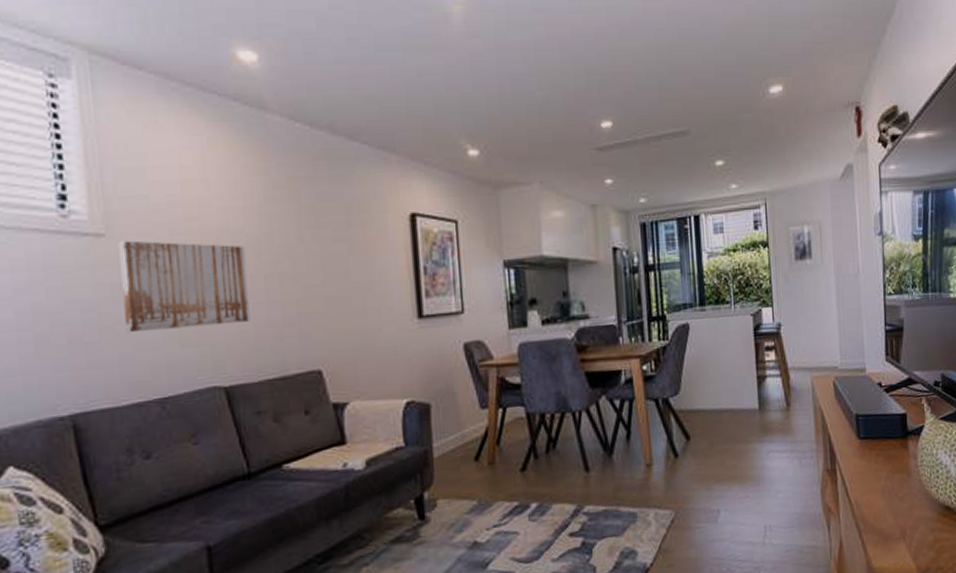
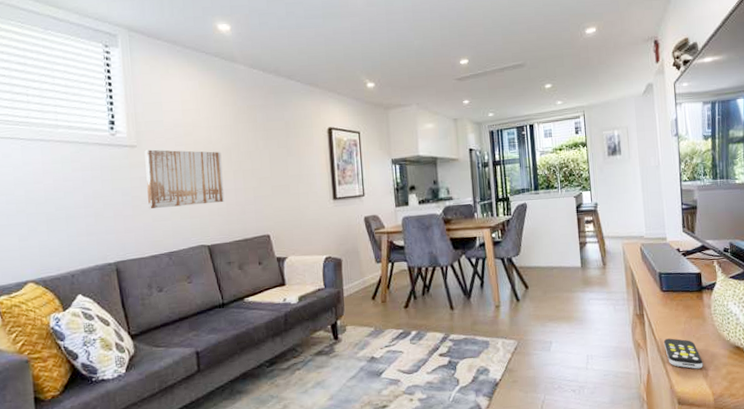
remote control: none [859,499,907,538] -> present [663,338,703,369]

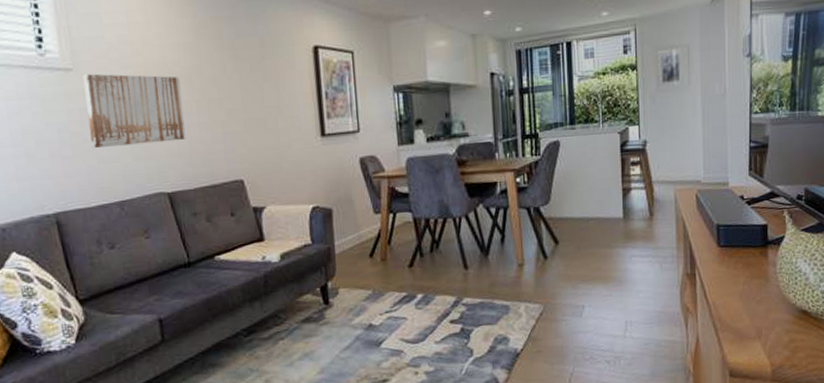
remote control: present [663,338,703,369] -> none [717,301,762,337]

